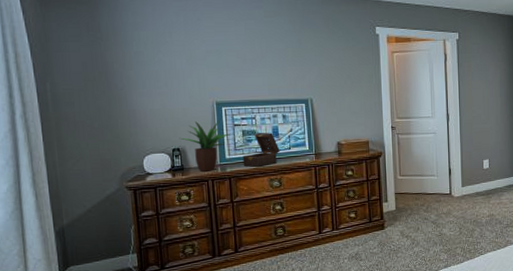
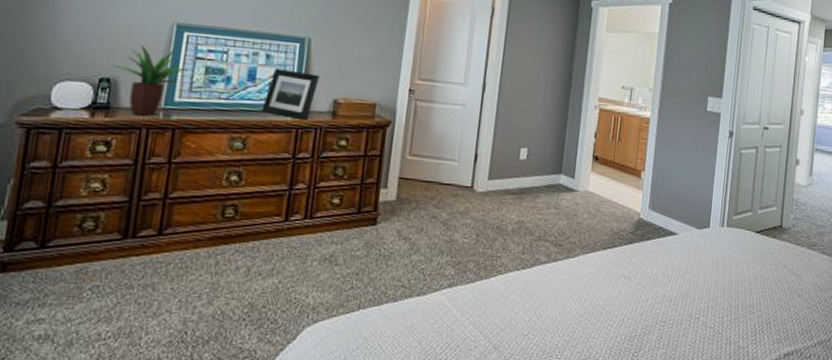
jewelry box: present [242,132,280,168] -> none [196,72,253,120]
picture frame: none [287,124,324,160] -> present [261,69,320,121]

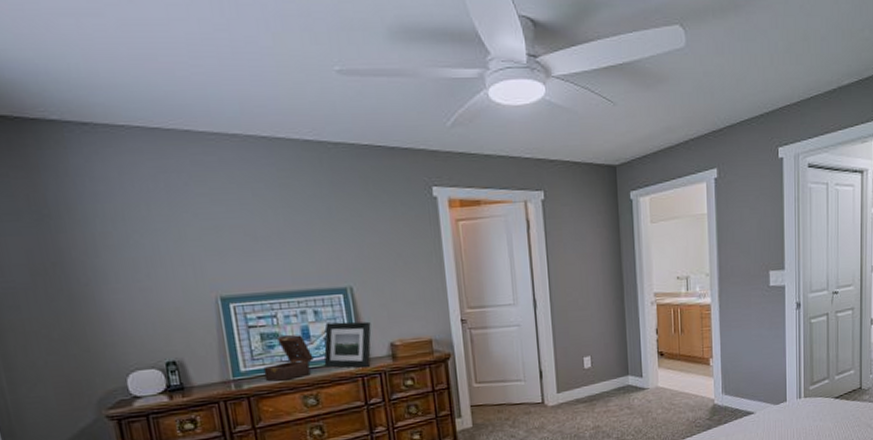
potted plant: present [114,45,187,116] -> none [175,320,244,391]
jewelry box: none [196,72,253,120] -> present [263,334,314,382]

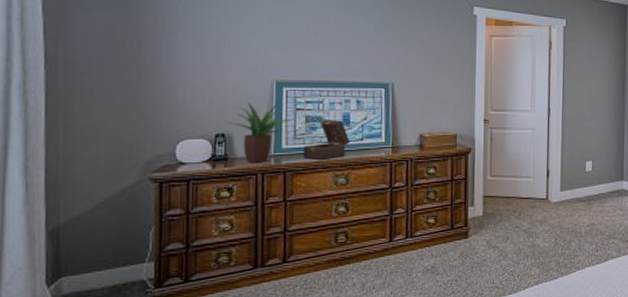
potted plant: none [175,320,244,391] -> present [227,102,290,163]
picture frame: present [324,321,371,368] -> none [358,112,405,155]

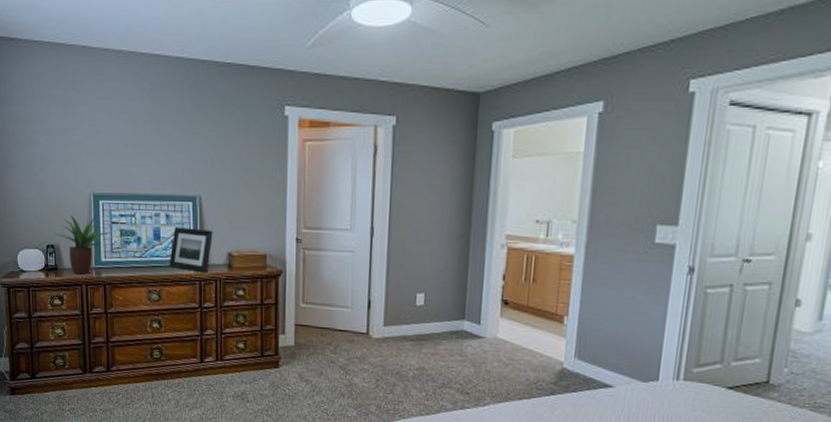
jewelry box: present [303,119,350,161] -> none [119,233,161,276]
picture frame: none [358,112,405,155] -> present [169,227,213,274]

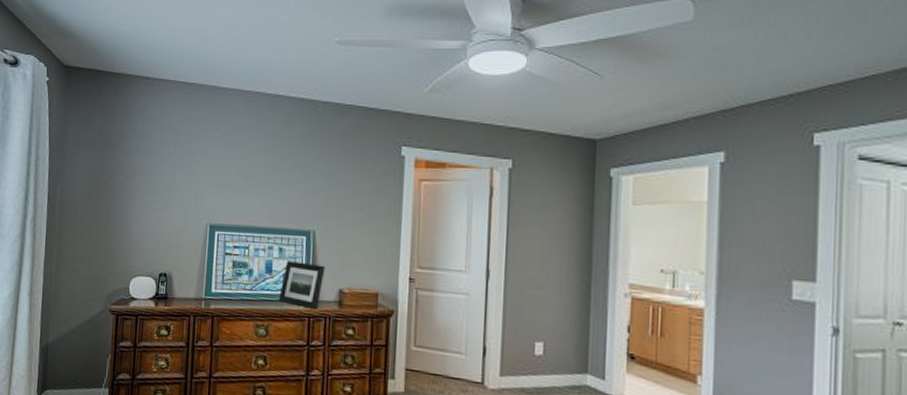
potted plant: present [55,215,107,275] -> none [168,245,220,305]

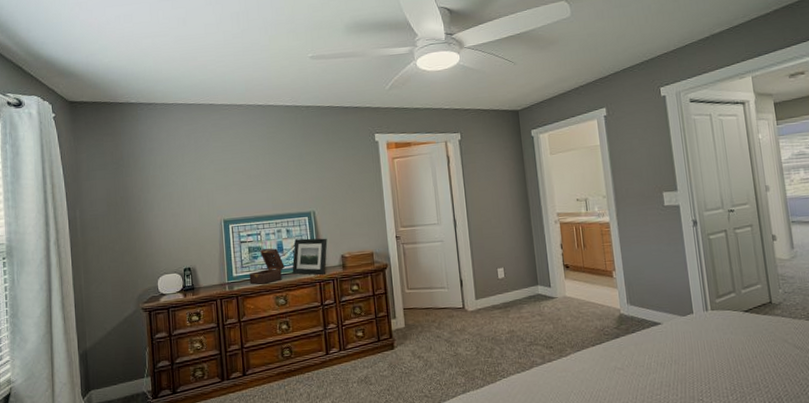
jewelry box: none [229,265,271,309] -> present [249,248,285,285]

